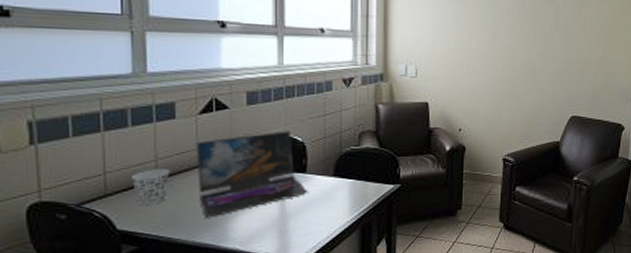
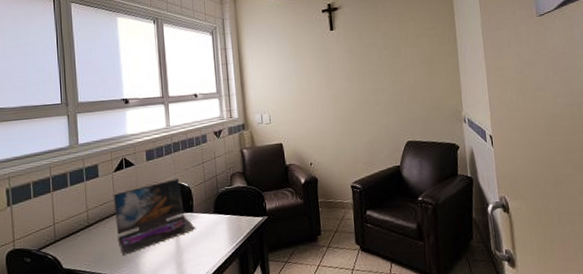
cup: present [130,169,169,205] -> none [71,217,96,248]

